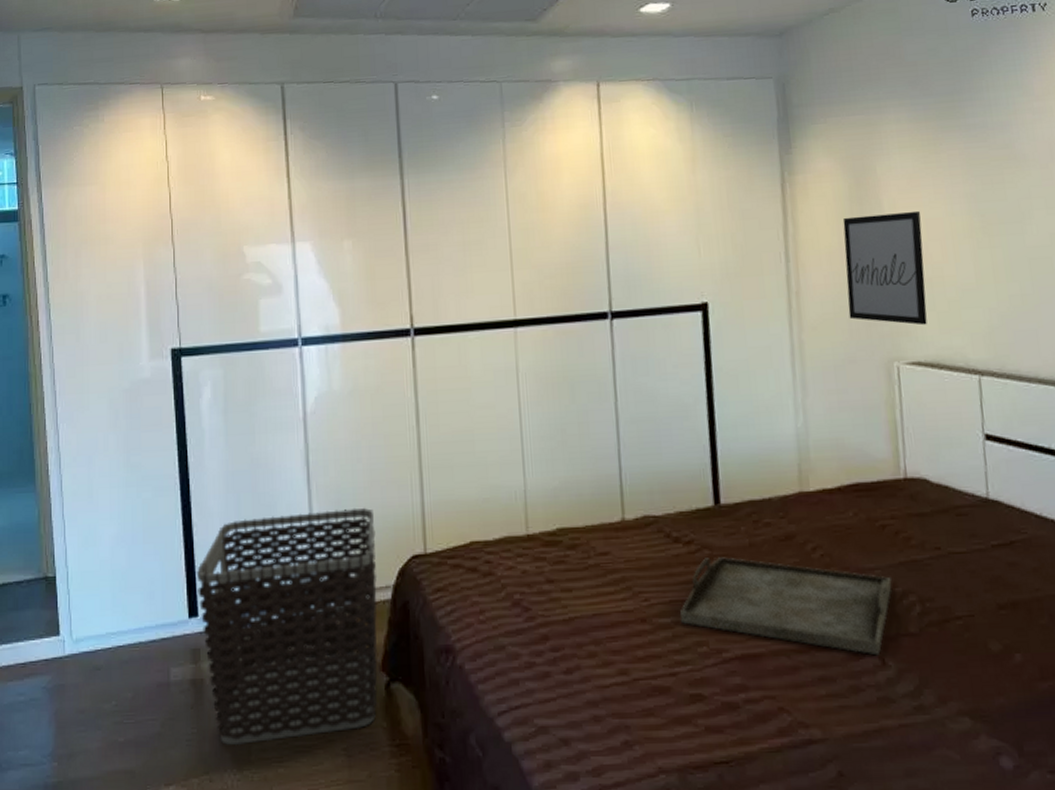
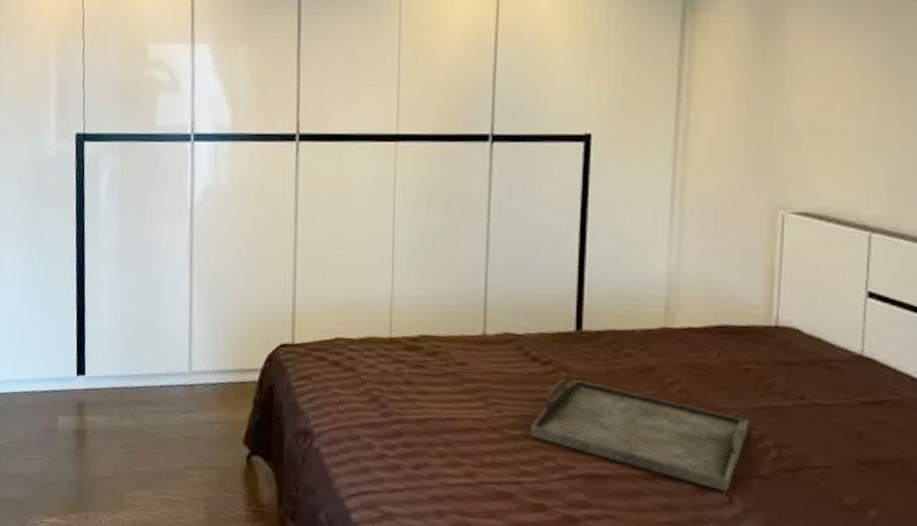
clothes hamper: present [197,507,378,746] -> none [86,294,249,492]
wall art: present [842,210,927,326] -> none [737,58,829,176]

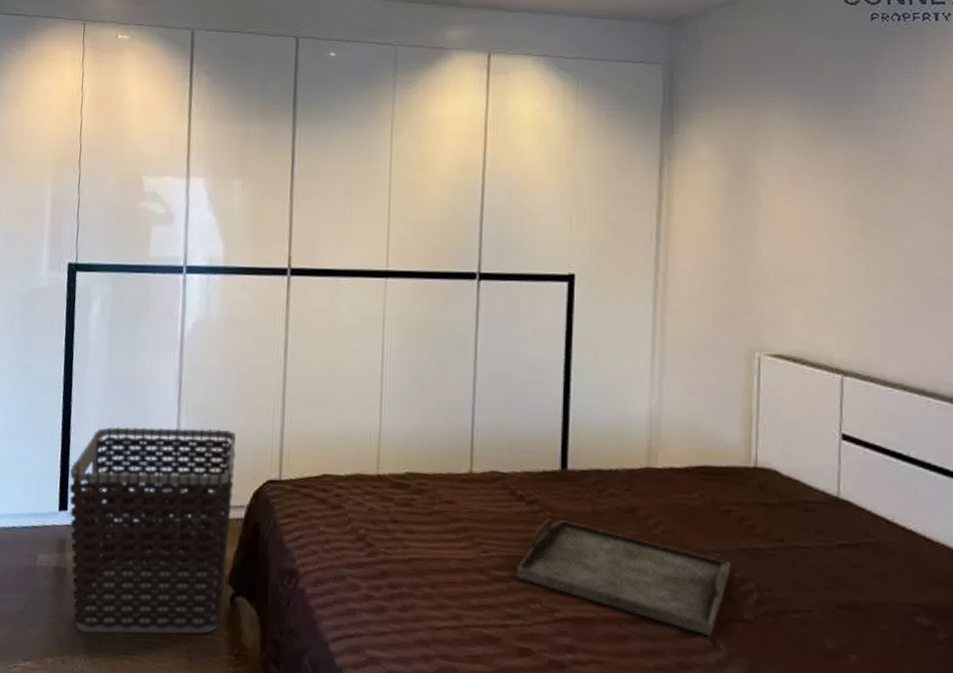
clothes hamper: none [86,294,249,492] -> present [69,427,236,634]

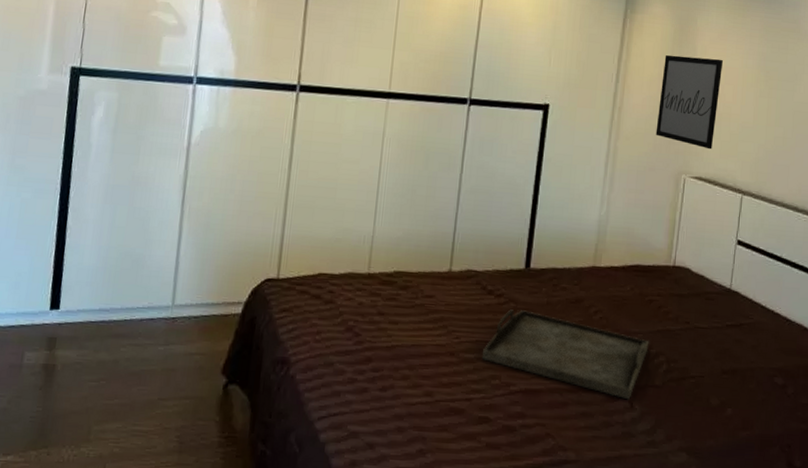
clothes hamper: present [69,427,236,634] -> none [61,229,238,426]
wall art: none [714,206,798,320] -> present [655,54,724,150]

